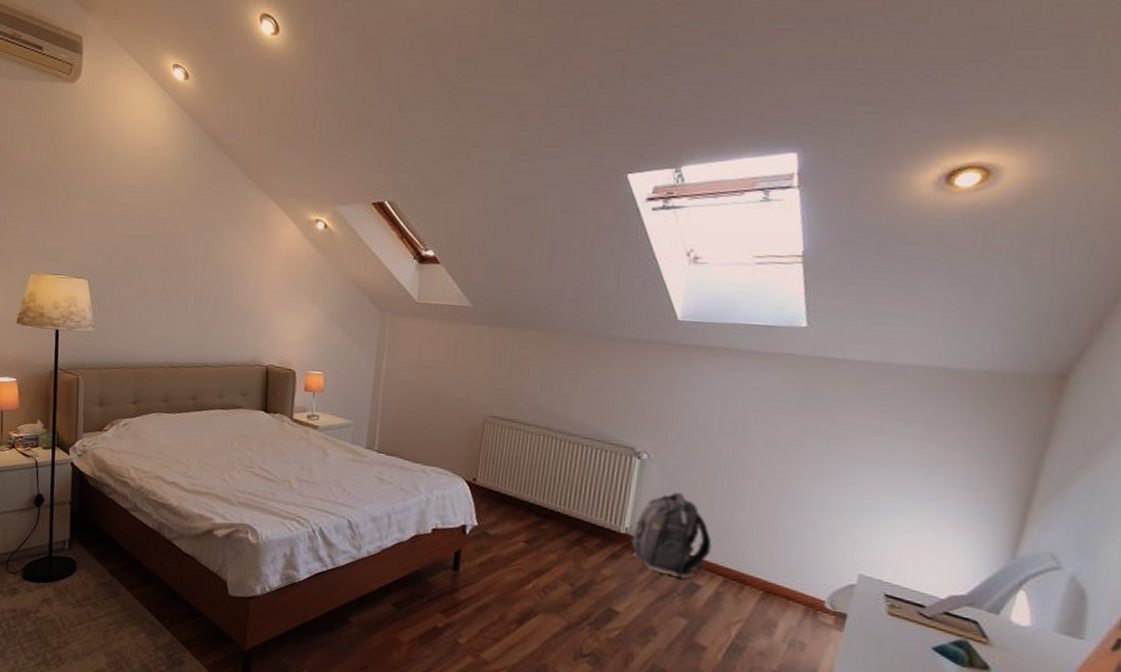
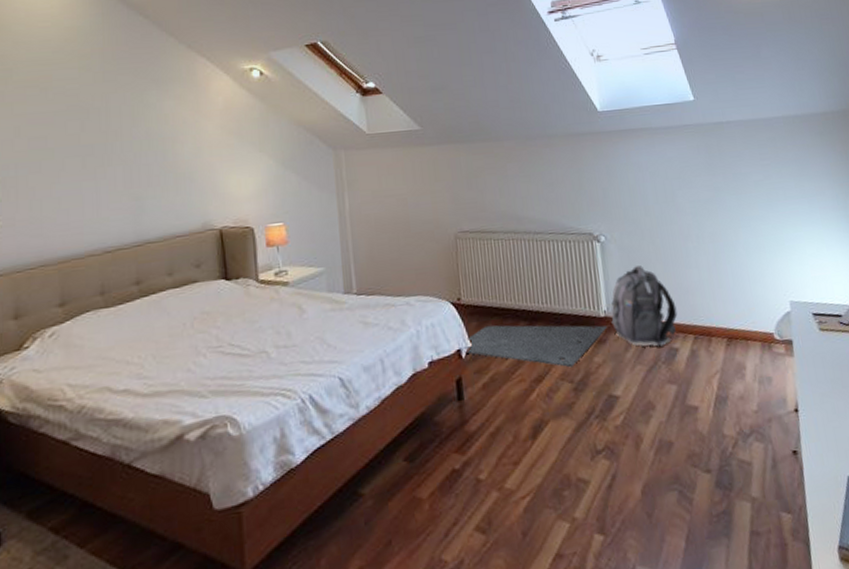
door mat: none [470,510,624,572] -> present [465,325,607,368]

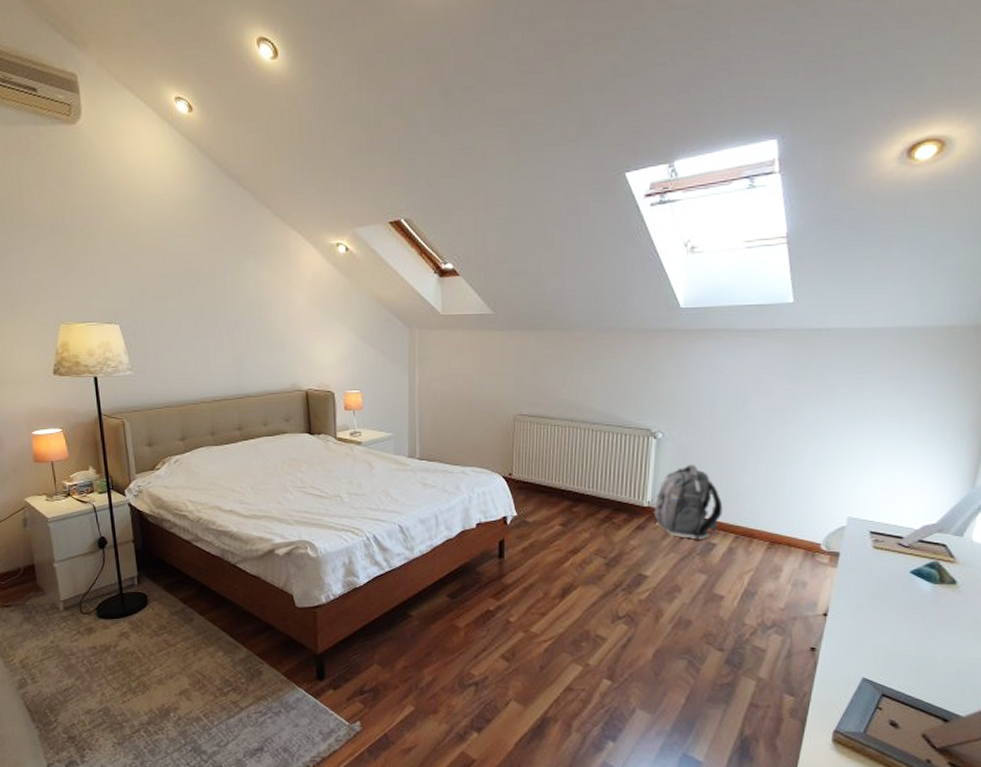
door mat: present [465,325,607,368] -> none [510,500,648,546]

